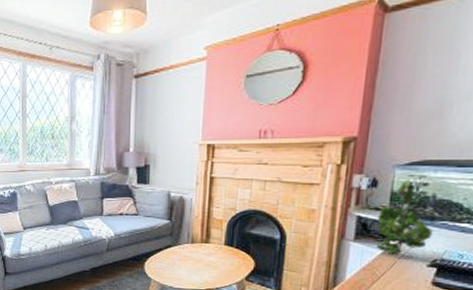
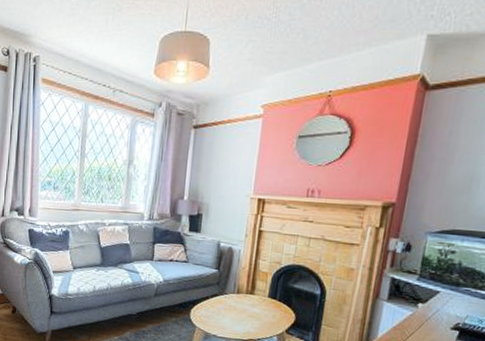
banana bunch: present [376,179,433,256] -> none [406,246,458,318]

